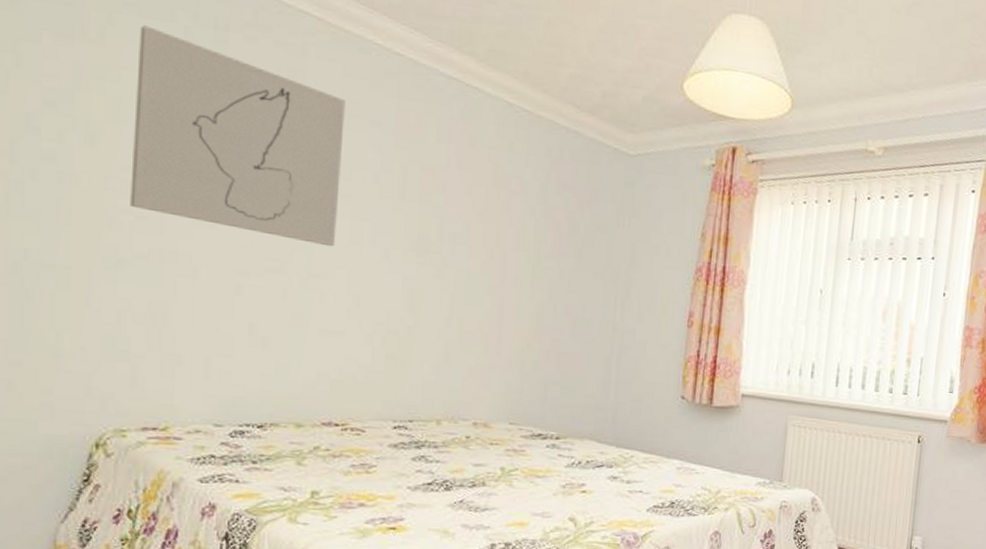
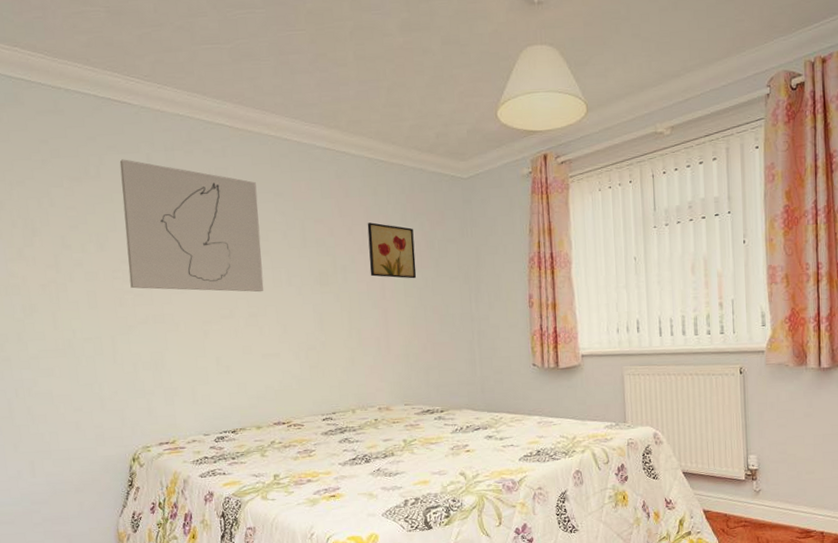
wall art: none [488,185,555,267] -> present [367,222,417,279]

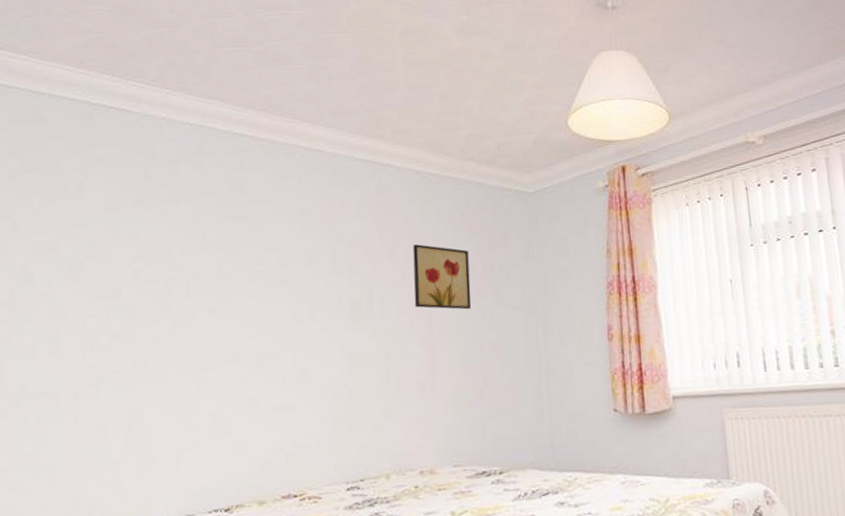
wall art: present [119,159,264,292] -> none [106,173,280,330]

